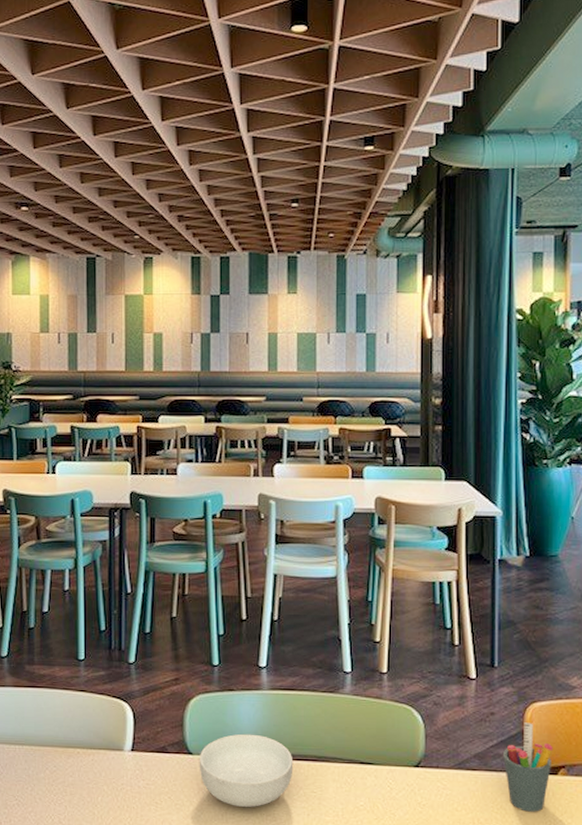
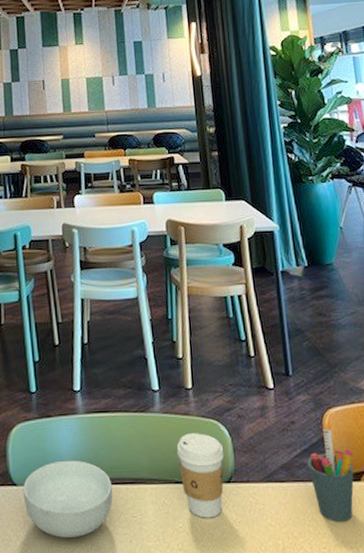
coffee cup: none [364,717,415,799] -> present [176,433,225,518]

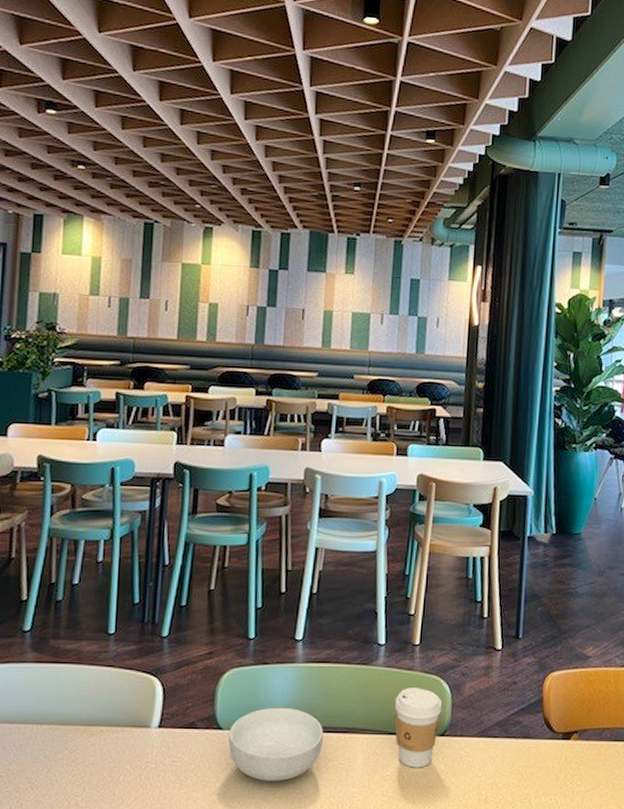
pen holder: present [308,429,354,522] -> none [522,691,568,776]

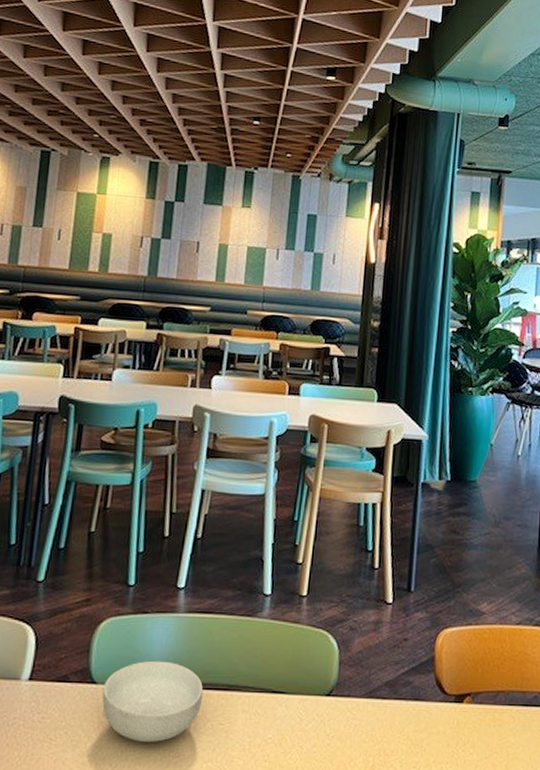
coffee cup: present [394,688,442,768] -> none [278,642,329,731]

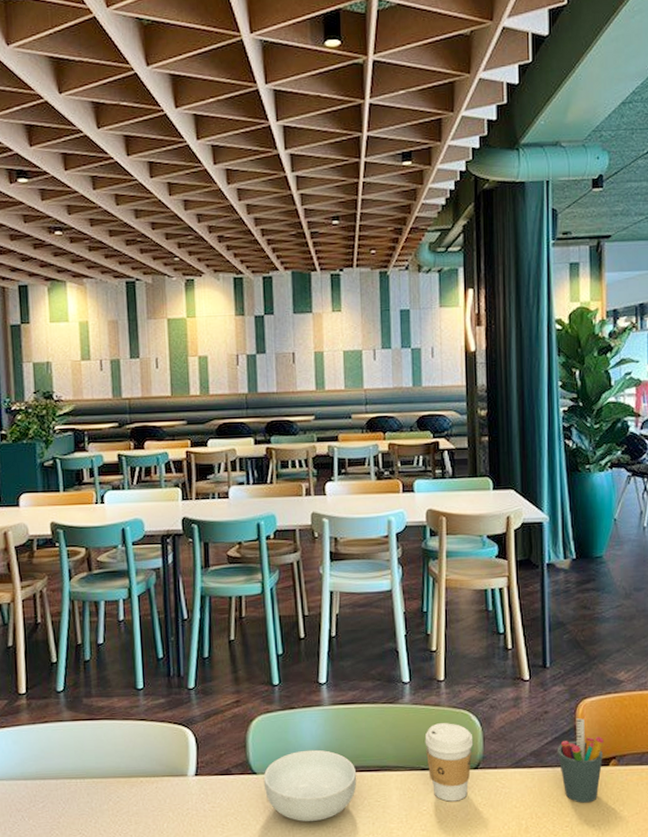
coffee cup: none [278,642,329,731] -> present [425,723,474,802]
pen holder: none [413,649,460,742] -> present [558,718,604,803]

